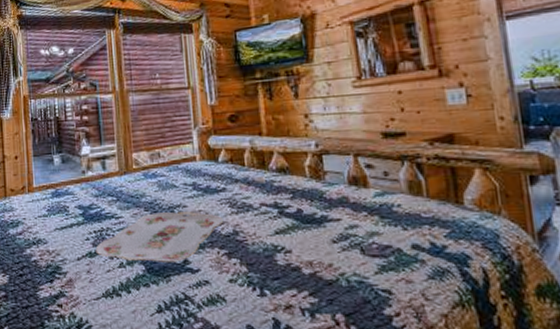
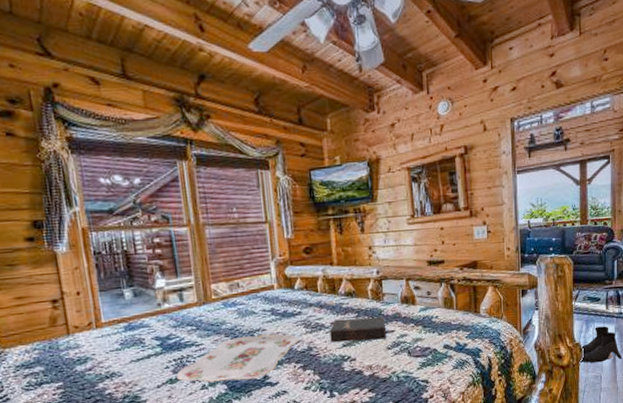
hardback book: none [259,200,330,229] -> present [329,316,386,342]

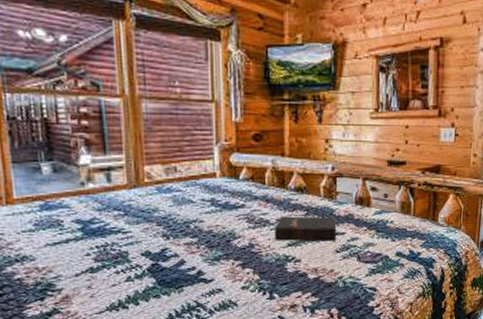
serving tray: present [176,334,300,383] -> none [98,226,241,275]

